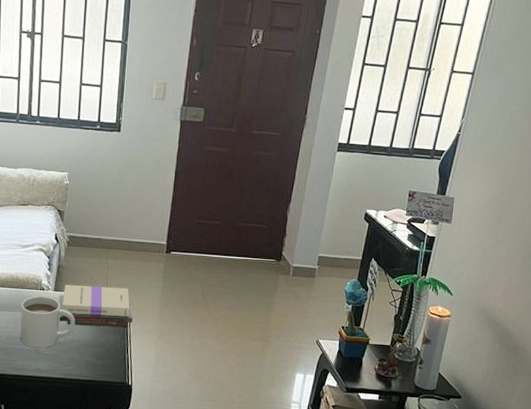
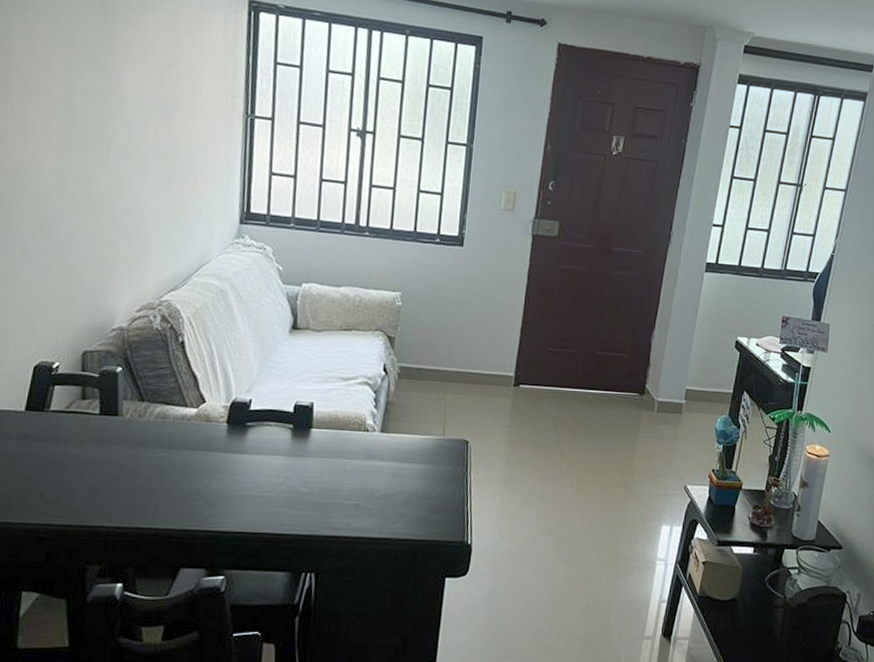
mug: present [20,296,76,349] -> none [337,438,406,503]
books: present [58,285,133,328] -> none [385,425,474,476]

